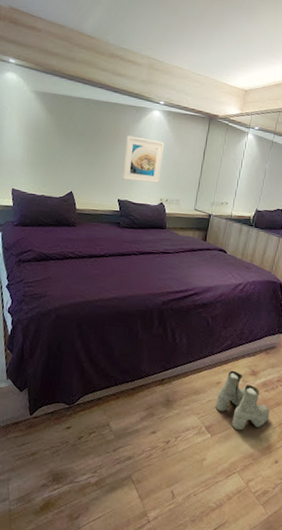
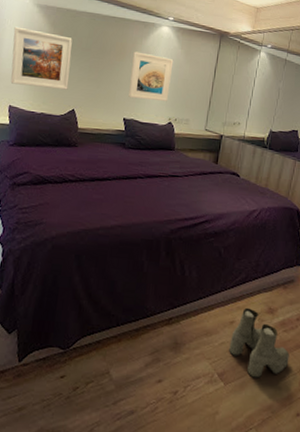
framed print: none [12,113,69,173] -> present [10,26,73,90]

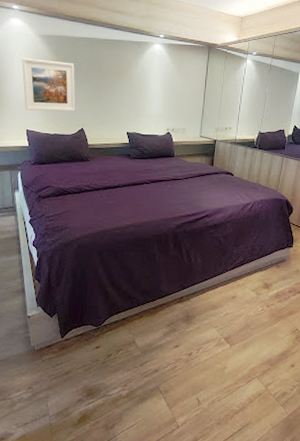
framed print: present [128,51,174,102] -> none [129,70,167,115]
boots: present [229,307,289,378] -> none [232,285,284,340]

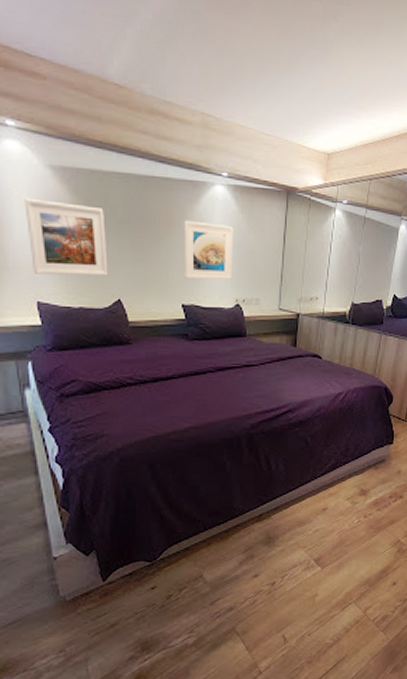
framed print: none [129,70,167,115] -> present [184,220,234,281]

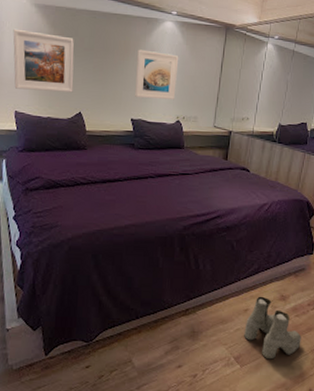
boots: none [324,493,384,558] -> present [244,296,301,360]

